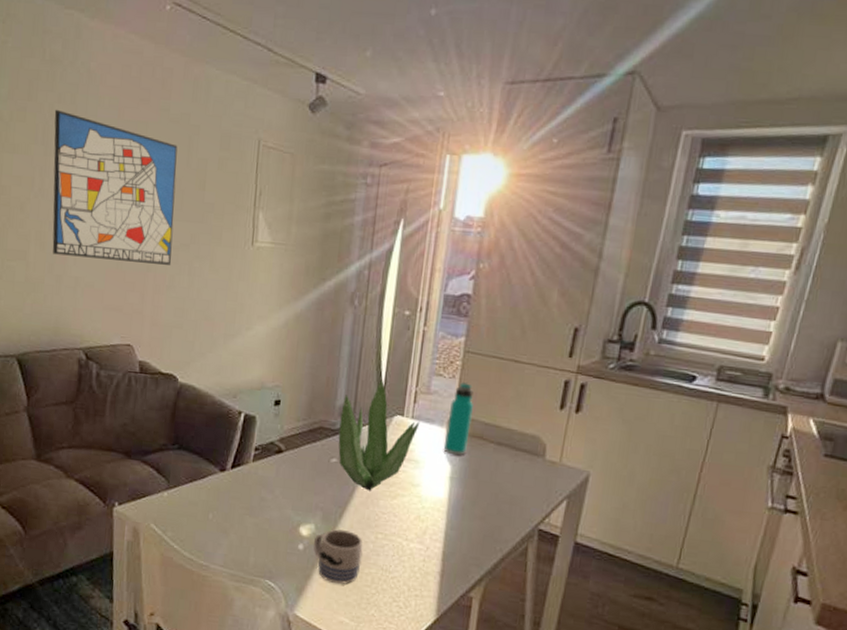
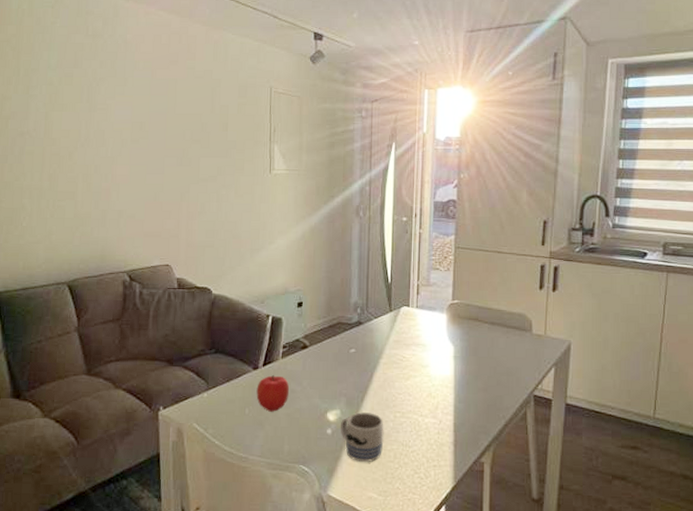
wall art: present [52,109,178,265] -> none [97,73,203,194]
fruit: none [222,479,260,520] -> present [256,375,290,412]
plant: present [338,379,420,491] -> none [355,277,424,375]
water bottle: present [443,381,474,456] -> none [445,273,467,337]

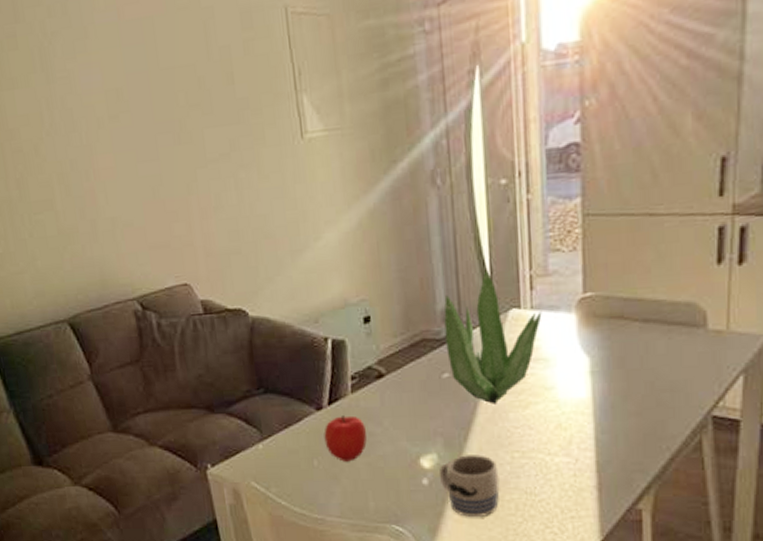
plant: none [355,277,424,375] -> present [444,269,542,404]

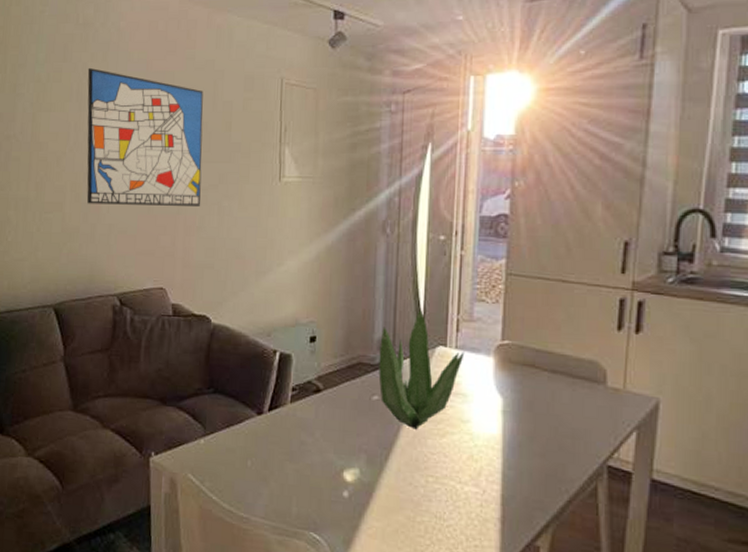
wall art: none [47,25,214,197] -> present [86,67,203,206]
fruit: present [324,415,367,462] -> none [260,422,300,466]
mug: present [440,454,500,518] -> none [360,473,413,536]

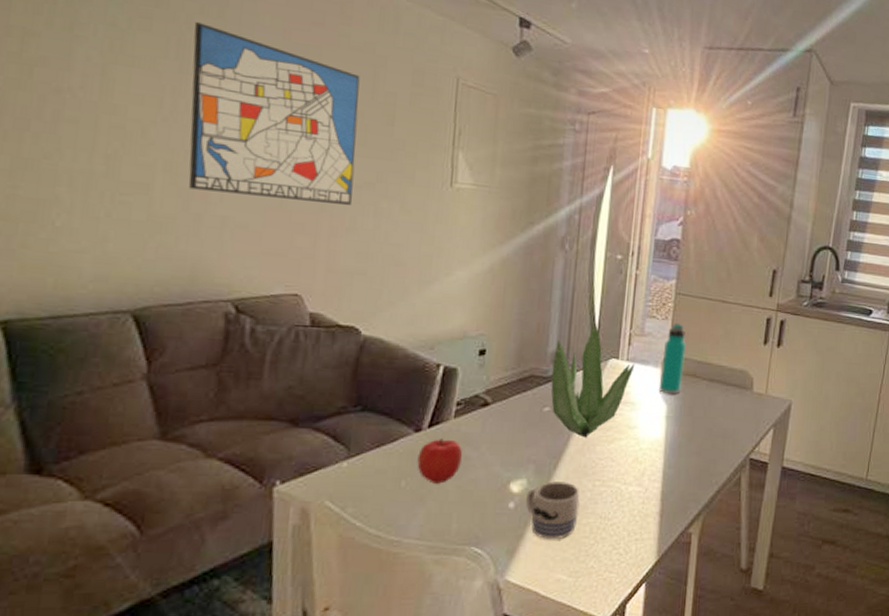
fruit: none [260,422,300,466] -> present [417,439,463,484]
mug: none [360,473,413,536] -> present [526,482,580,540]
water bottle: none [492,306,521,387] -> present [659,322,686,395]

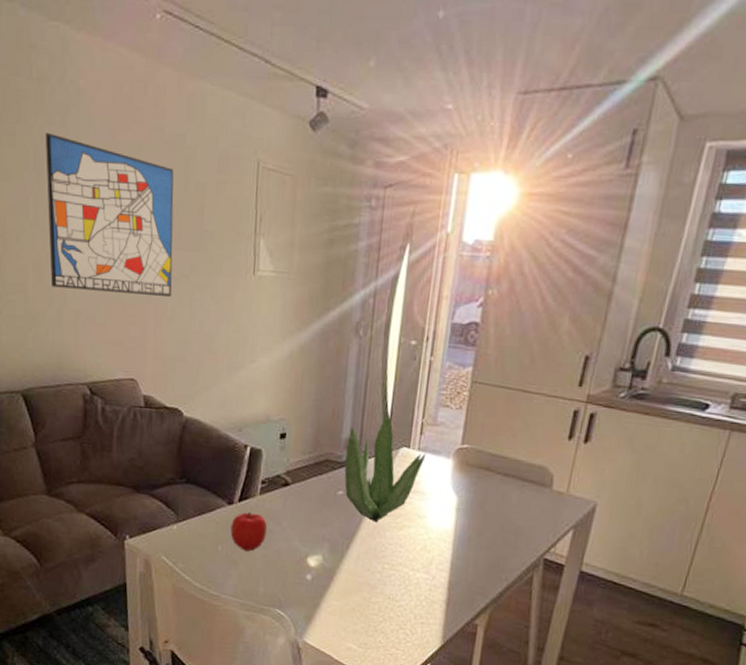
mug: present [526,482,580,540] -> none [321,560,370,613]
water bottle: present [659,322,686,395] -> none [450,412,481,488]

